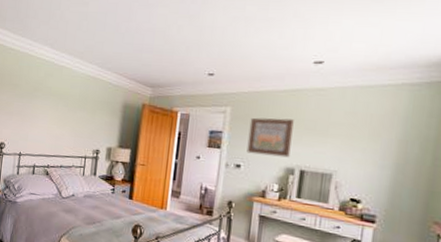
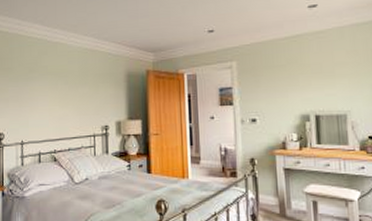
wall art: present [246,117,294,158] -> none [257,65,302,106]

